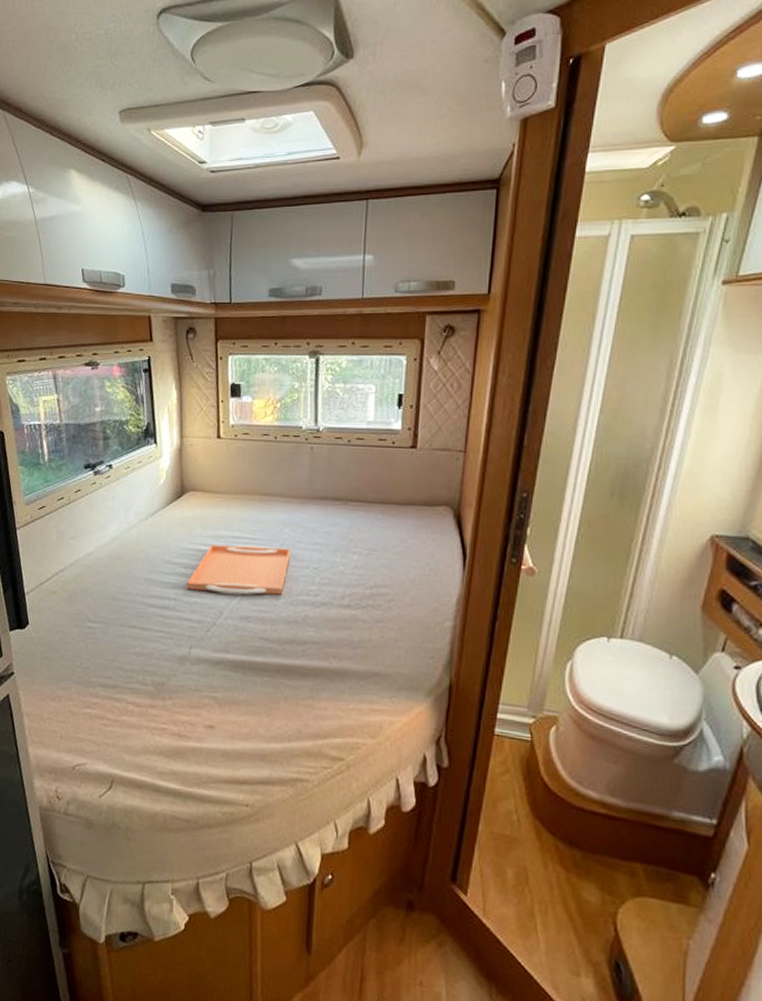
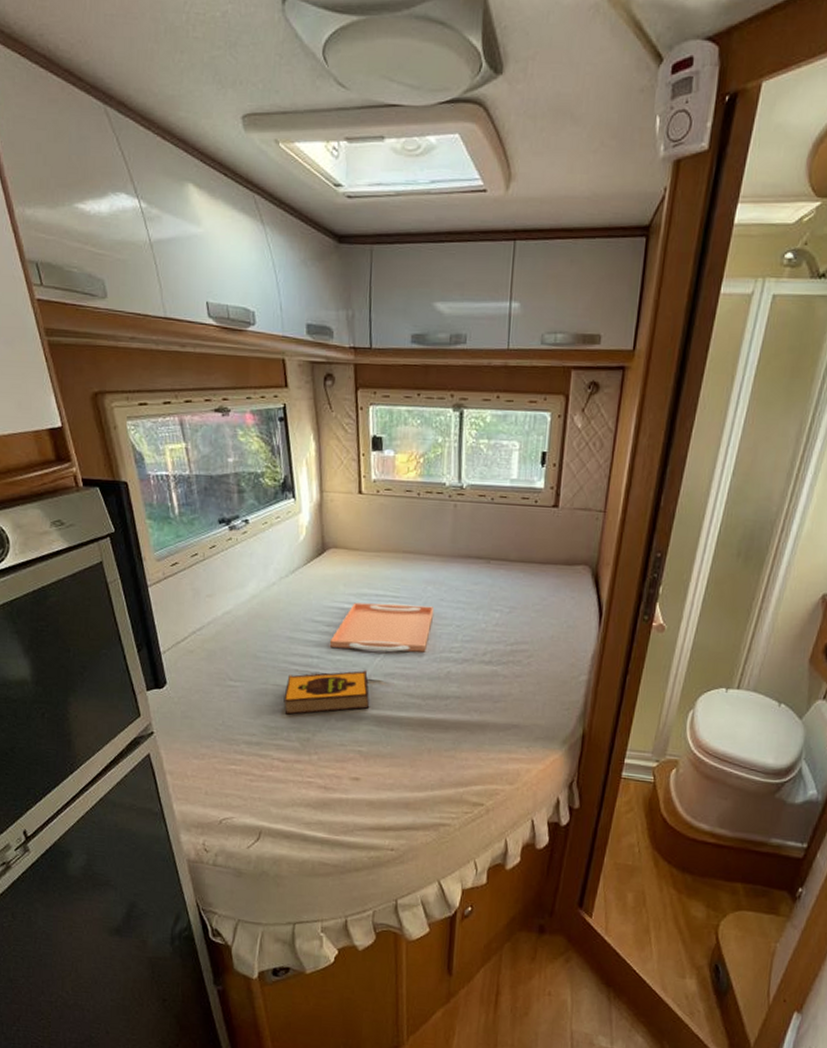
hardback book: none [140,612,226,658] -> present [283,670,370,715]

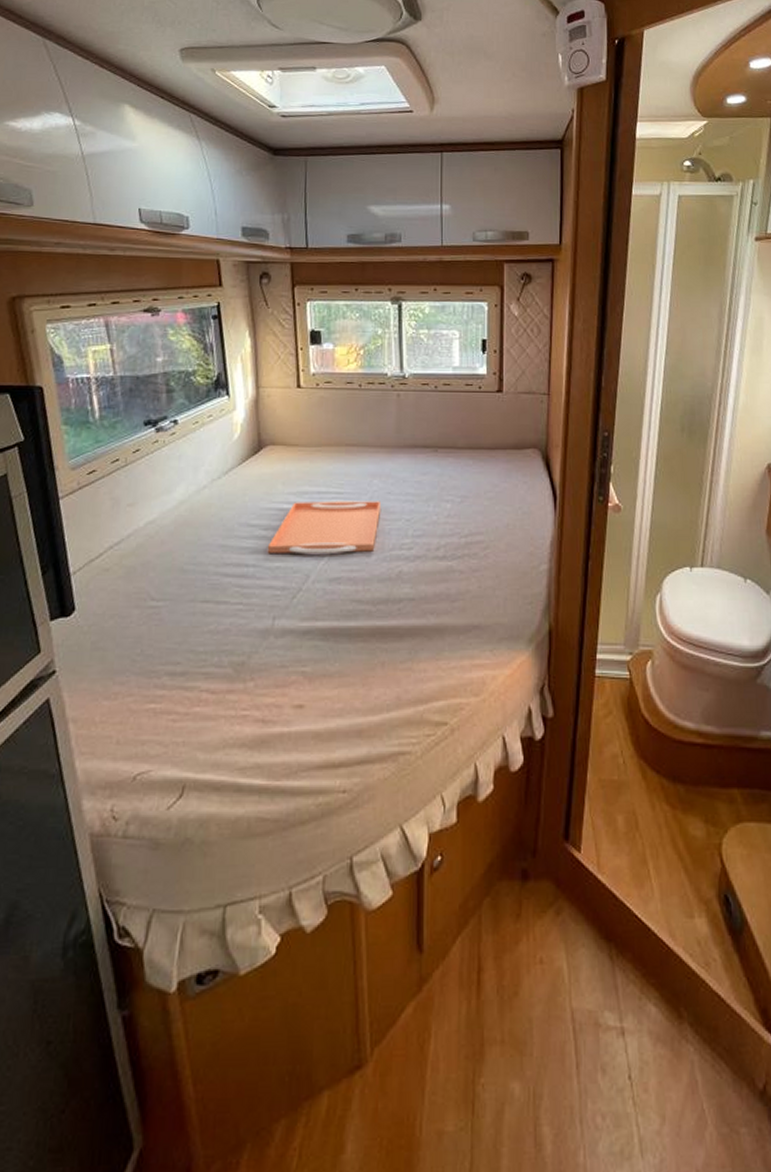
hardback book: present [283,670,370,715] -> none [214,576,314,635]

